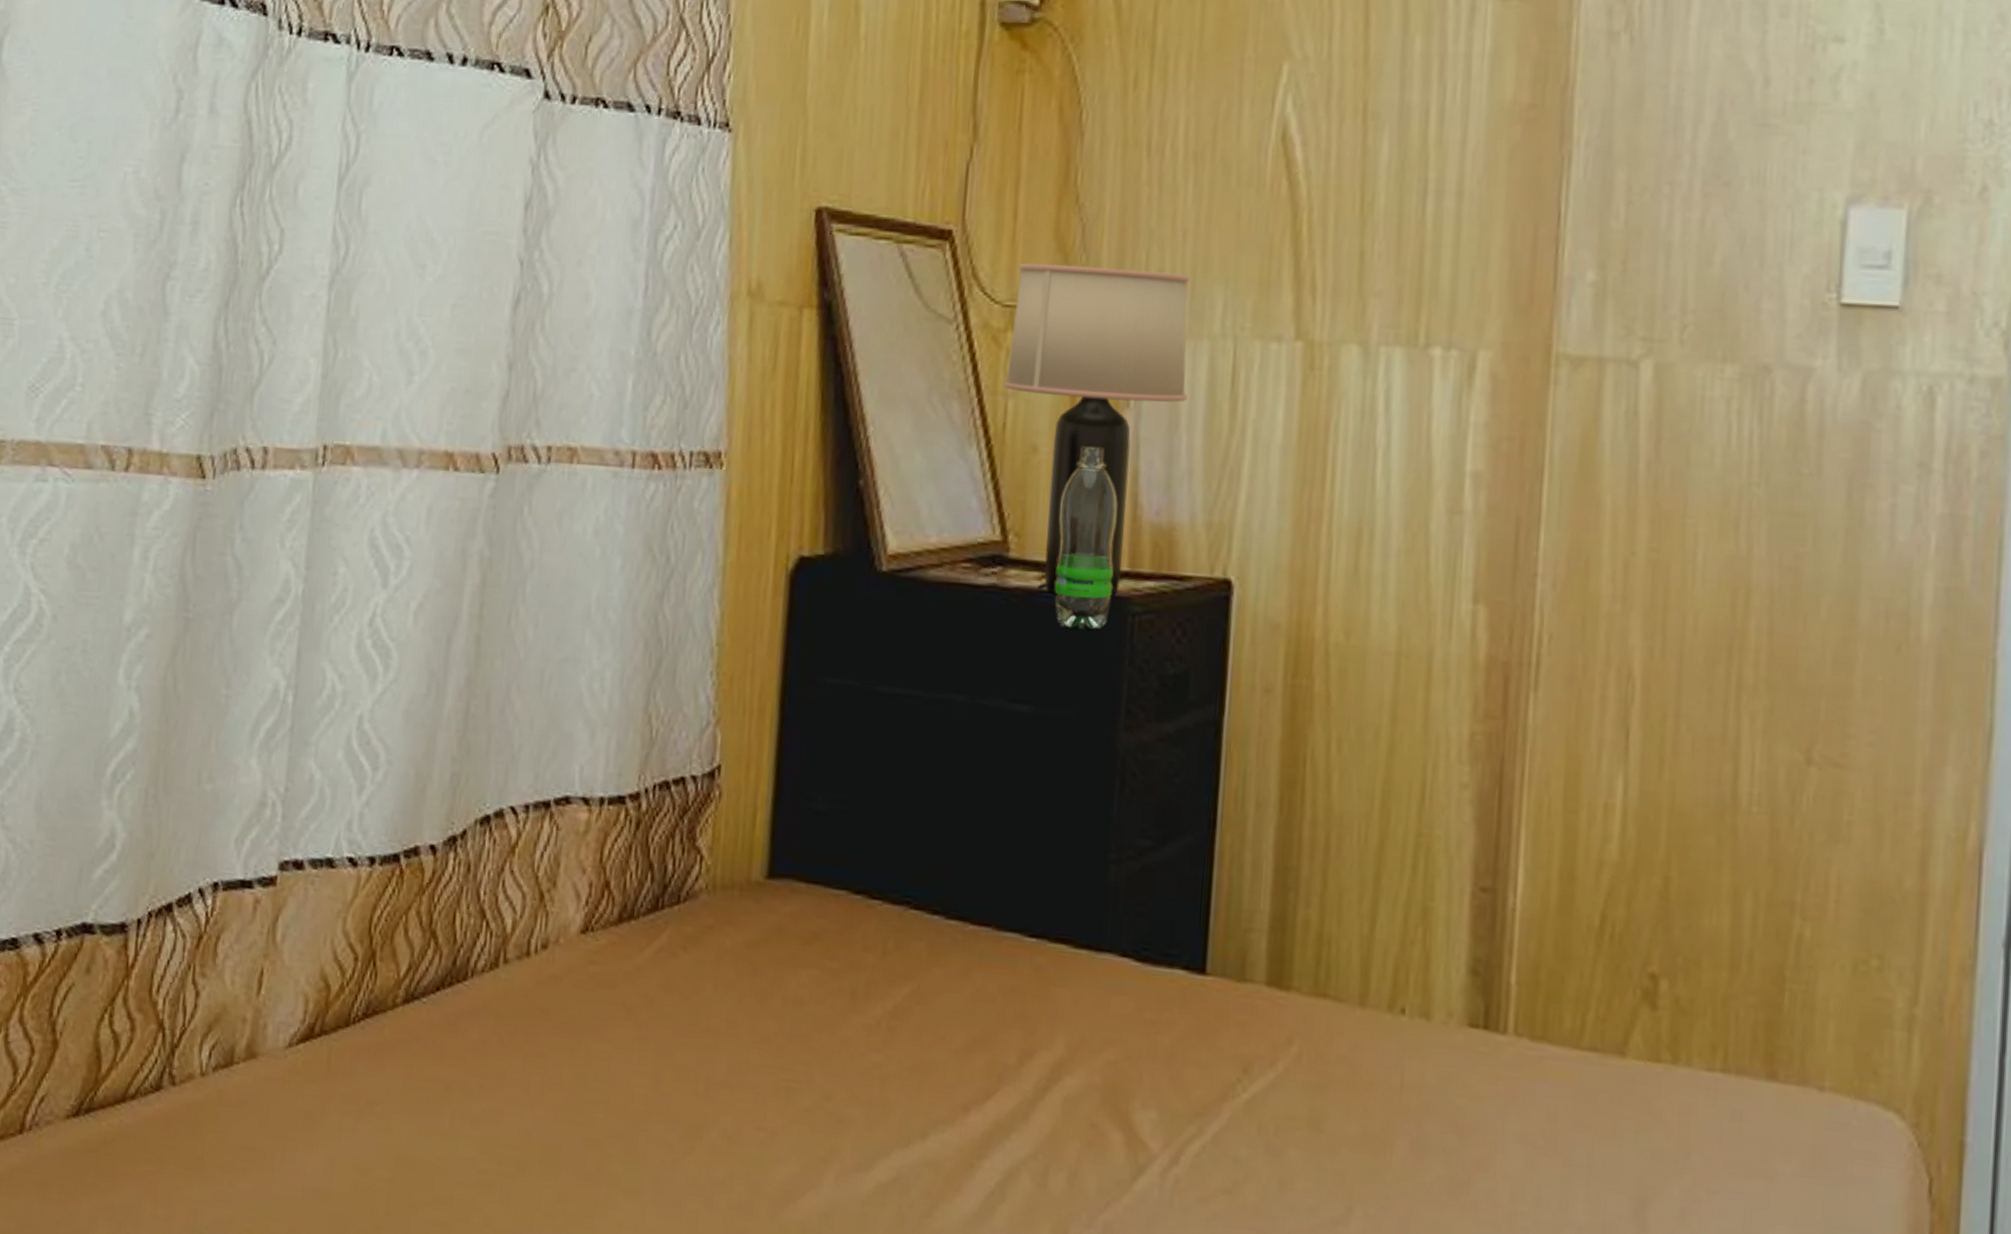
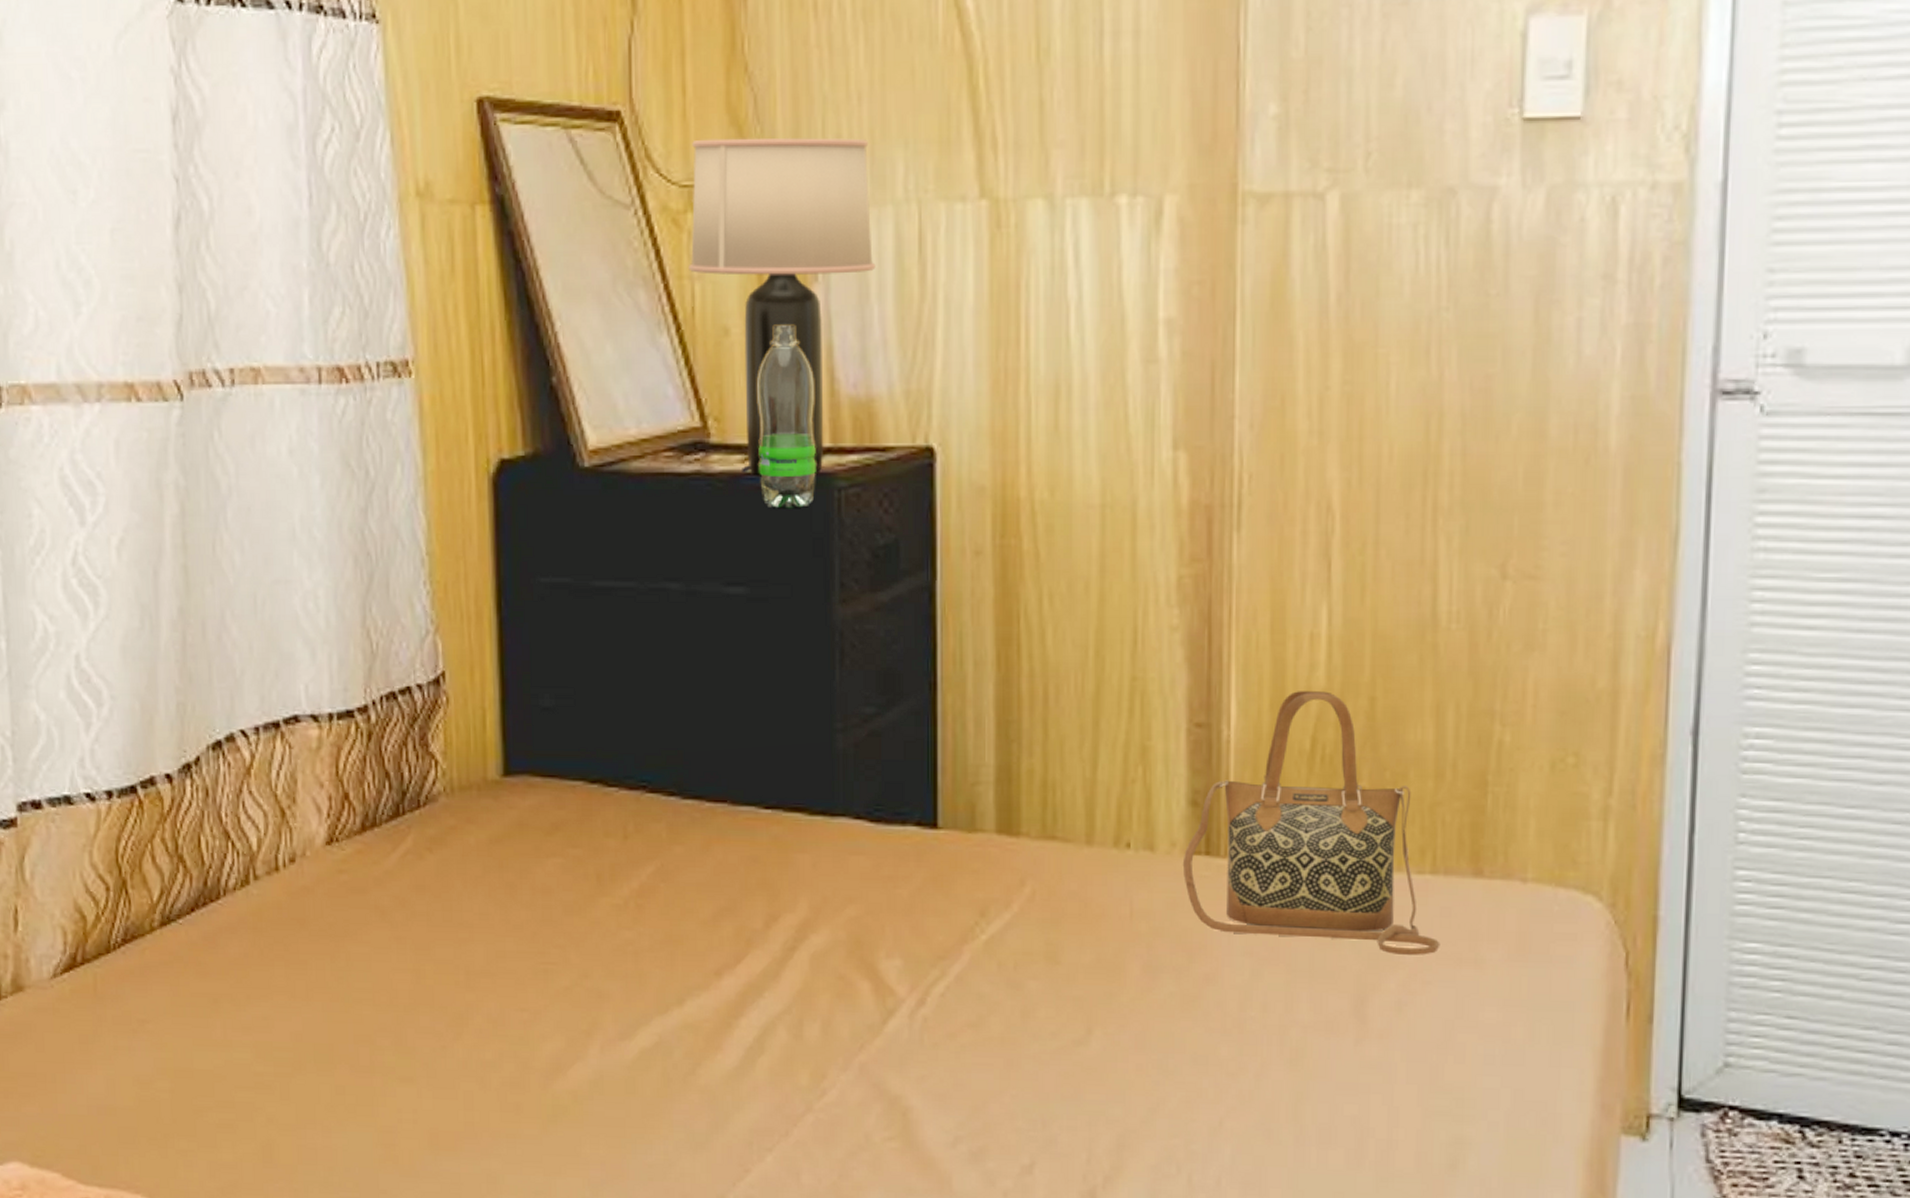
handbag: none [1458,863,1729,1161] -> present [1182,691,1440,956]

